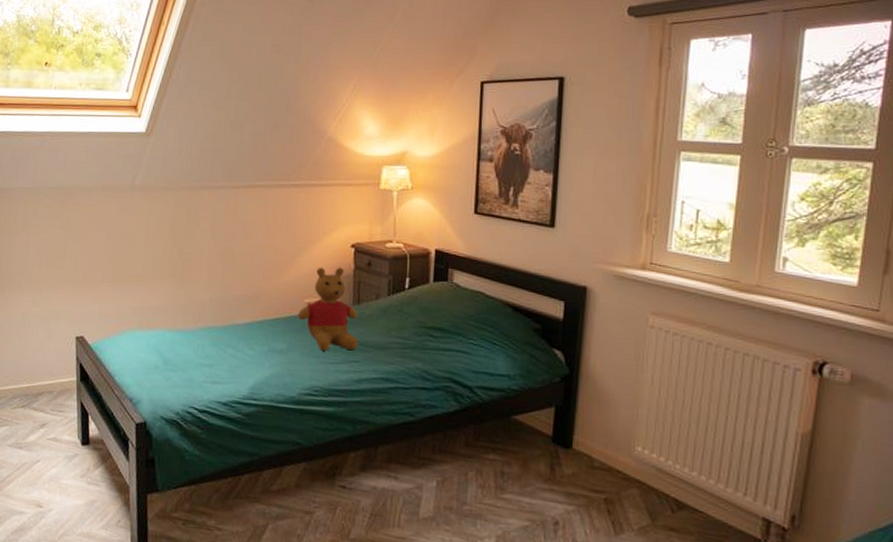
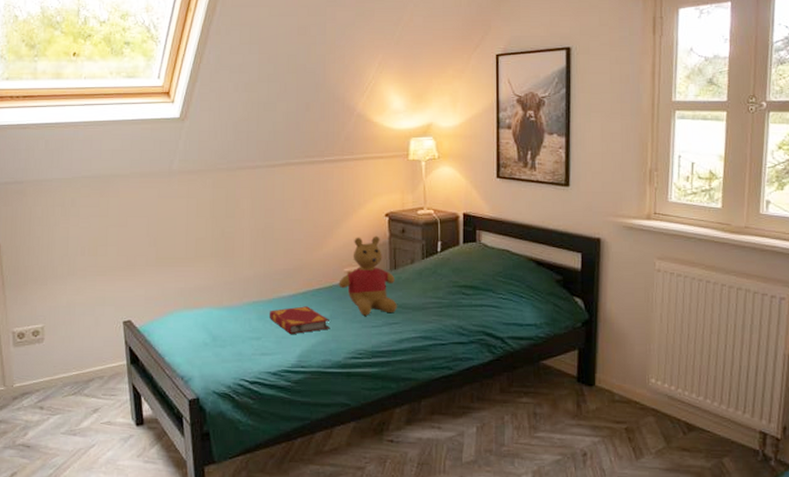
hardback book: none [223,335,286,365] -> present [269,306,329,335]

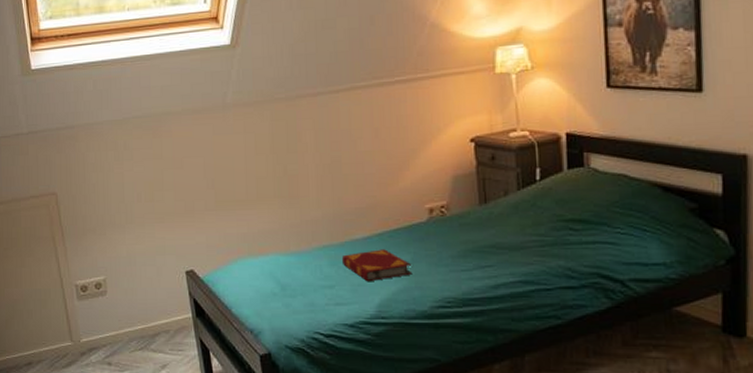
teddy bear: present [339,236,397,316] -> none [419,165,490,258]

